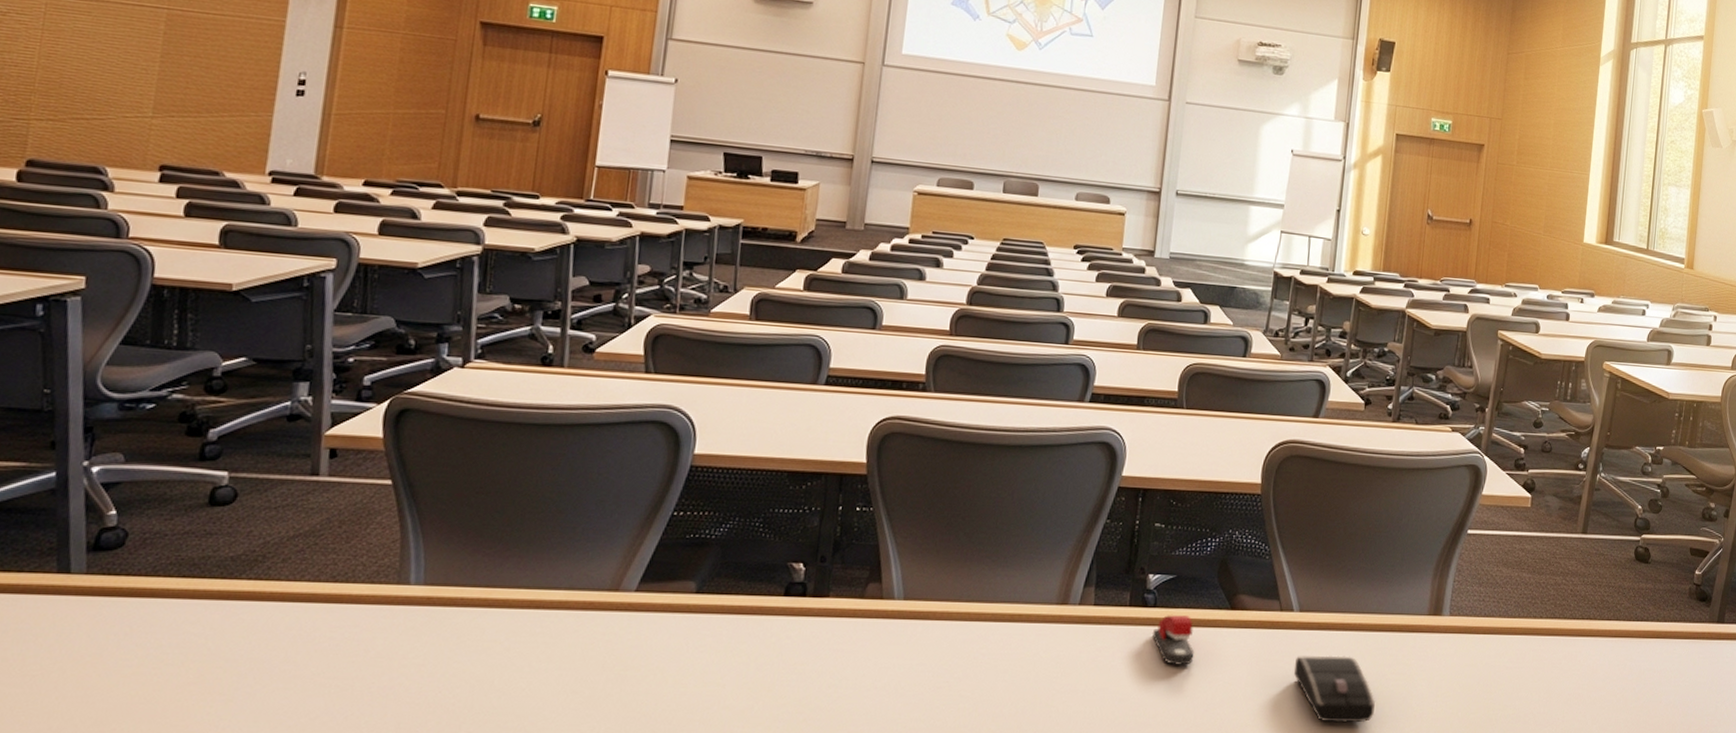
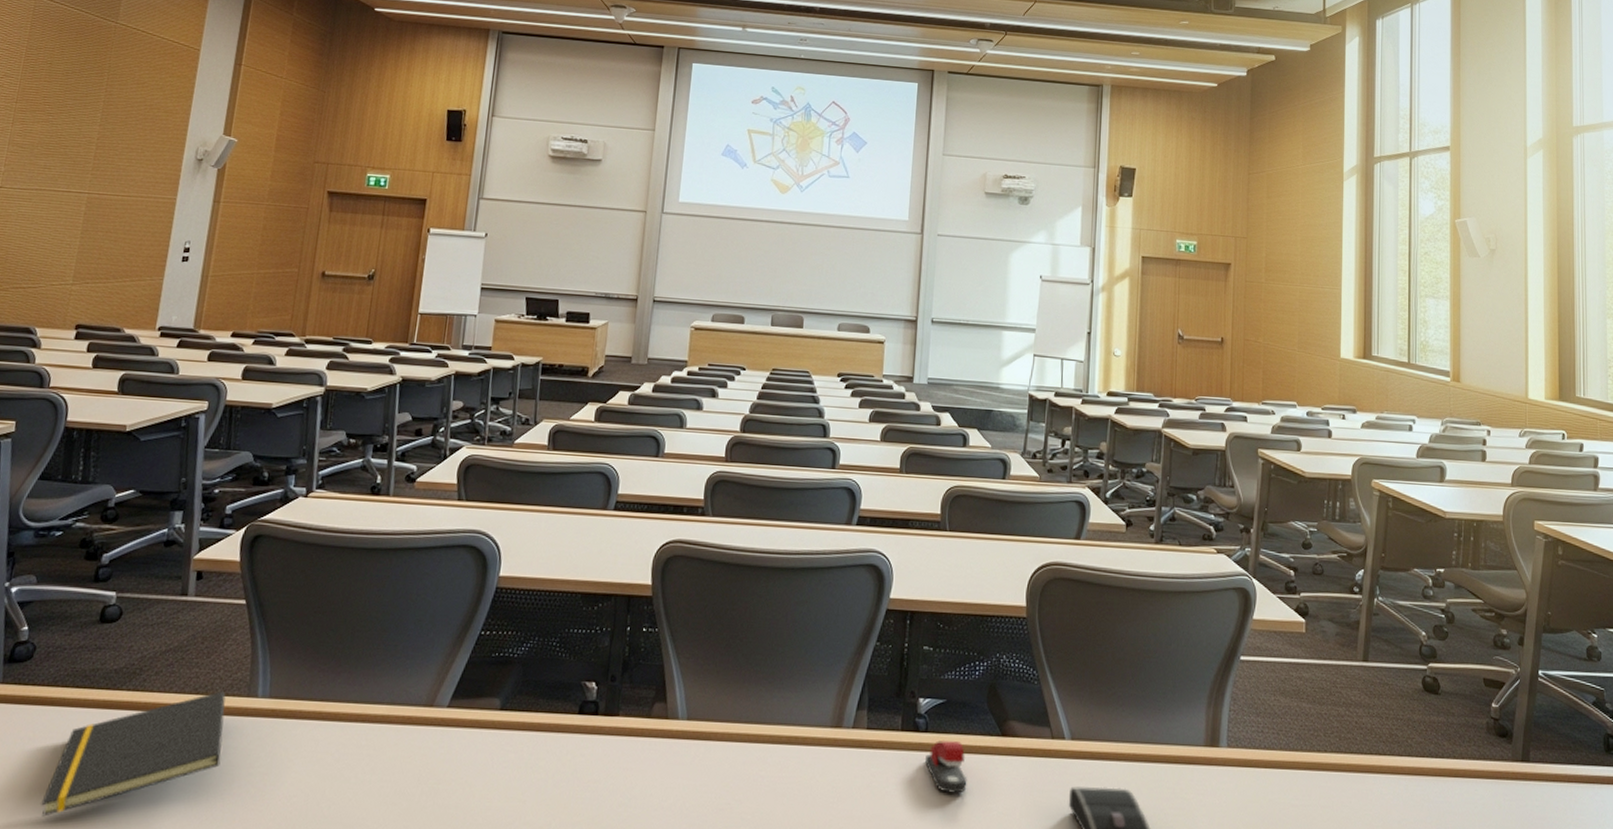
notepad: none [144,578,371,718] -> present [41,690,226,817]

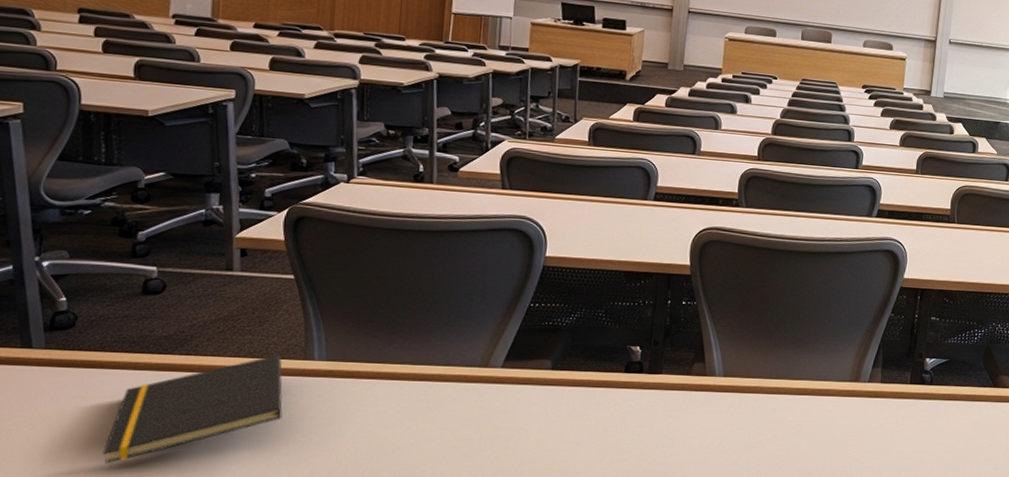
stapler: present [924,740,967,795] -> none [928,391,964,432]

